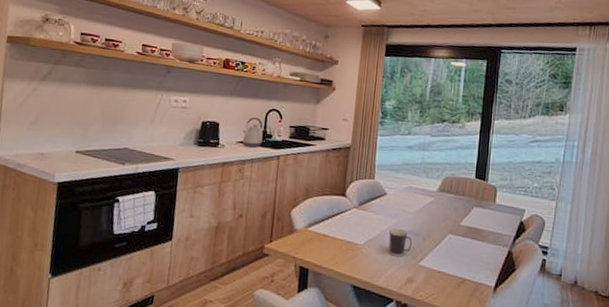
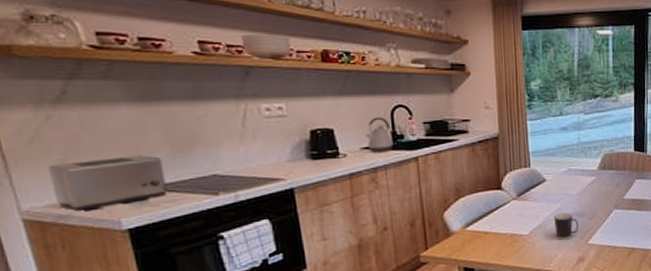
toaster: none [20,124,95,164] -> present [49,155,168,212]

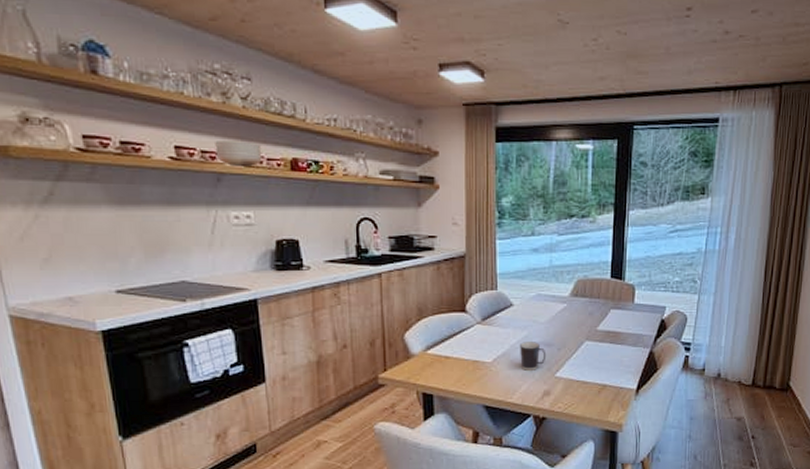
toaster: present [49,155,168,212] -> none [34,258,139,311]
kettle: present [365,117,394,153] -> none [330,229,357,266]

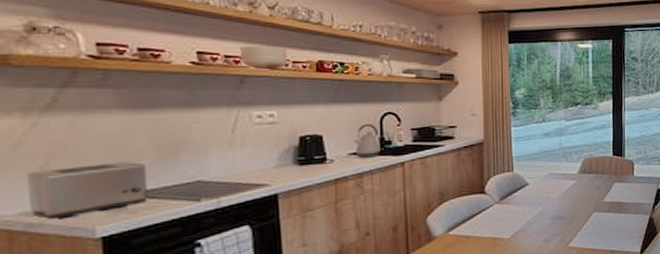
toaster: none [34,258,139,311] -> present [28,161,148,220]
kettle: none [330,229,357,266] -> present [354,124,381,158]
mug: present [520,342,547,371] -> none [536,216,560,243]

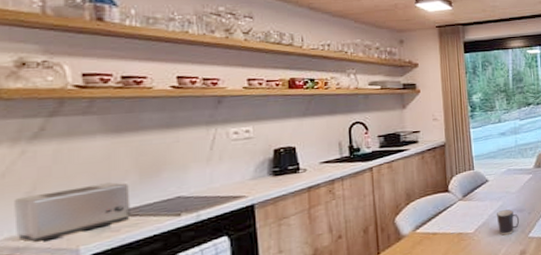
bowl: present [240,46,288,70] -> none [217,68,262,90]
kettle: present [354,124,381,158] -> none [325,133,350,166]
mug: none [536,216,560,243] -> present [497,209,520,236]

